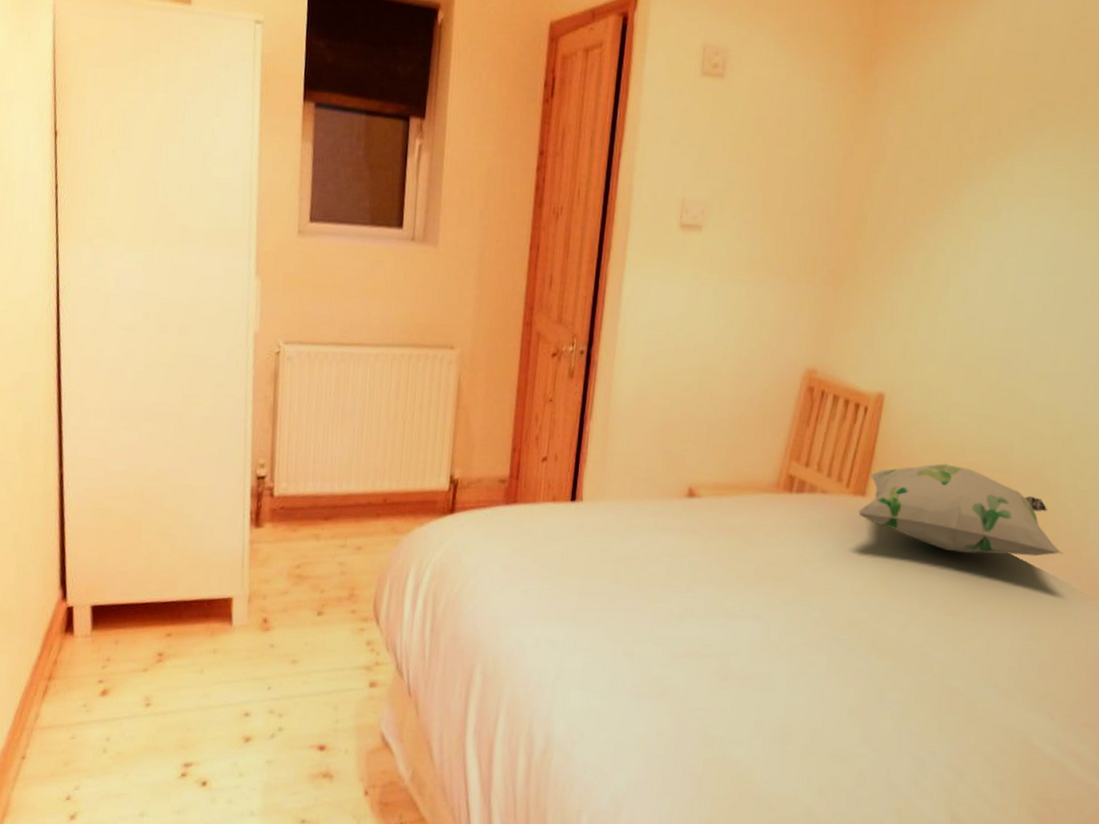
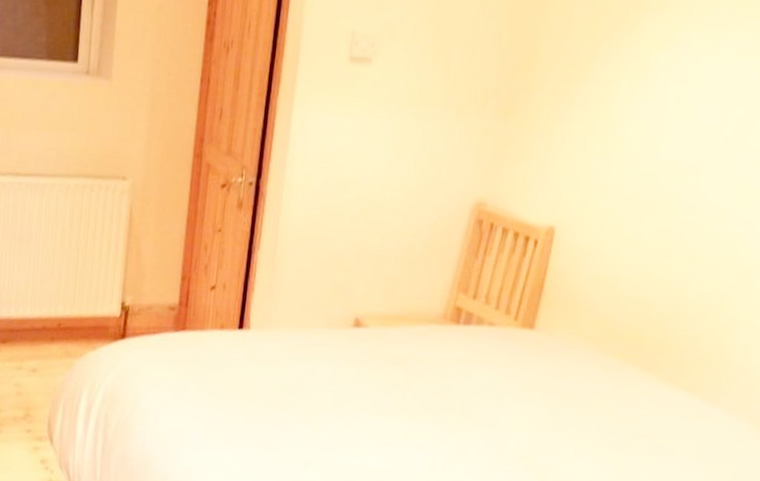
decorative pillow: present [858,463,1063,557] -> none [526,298,739,393]

